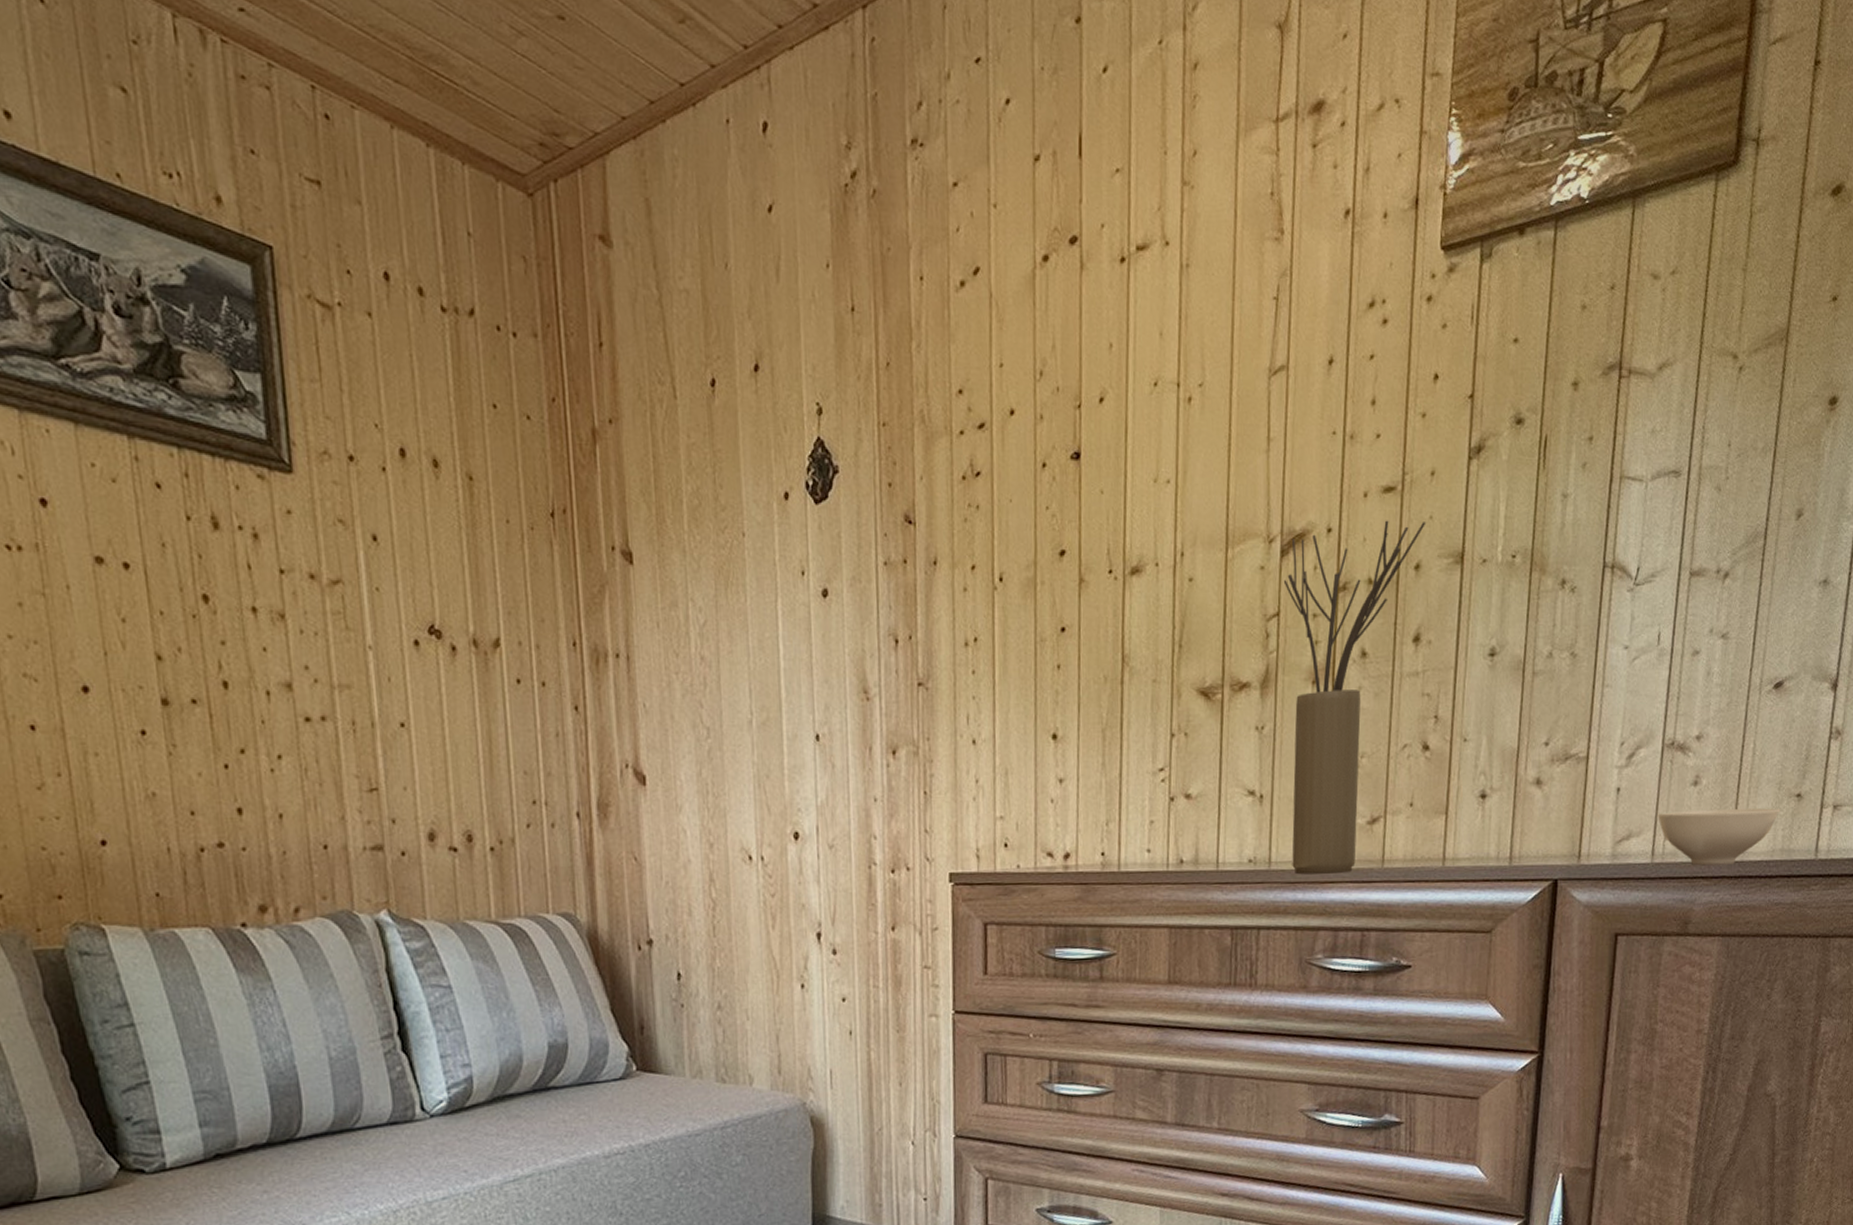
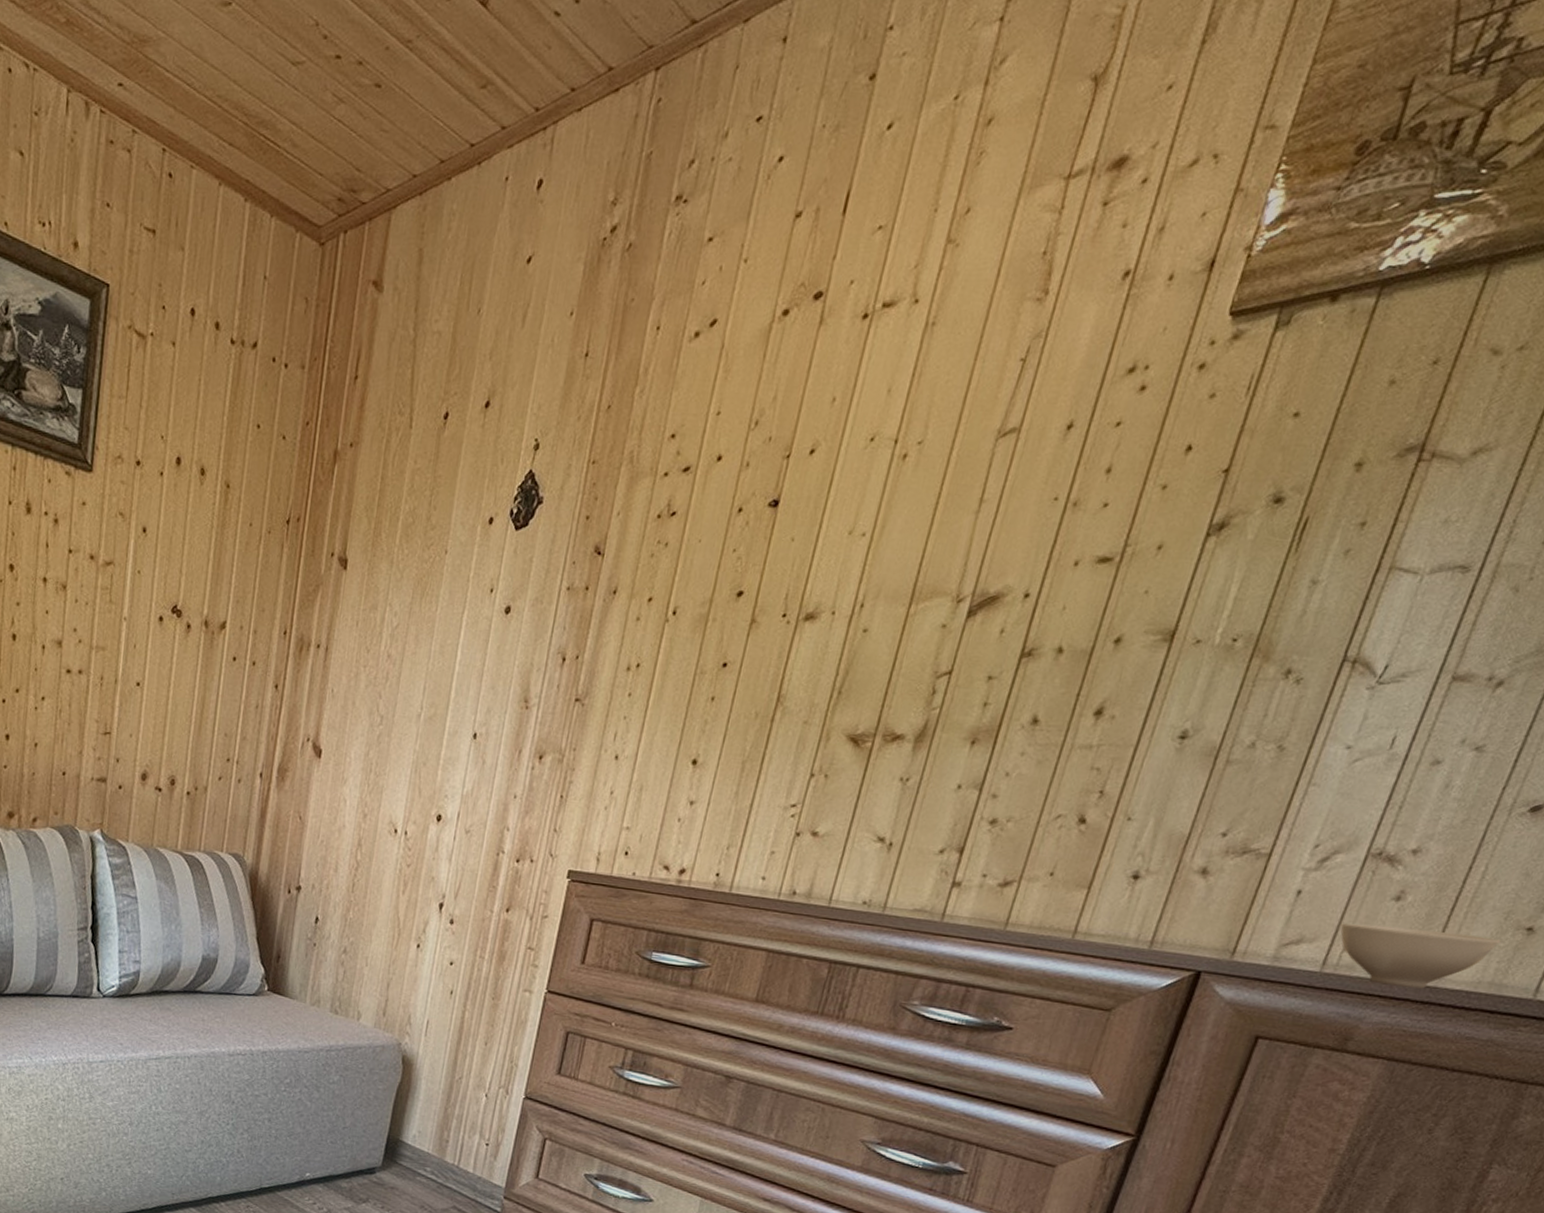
vase: present [1283,520,1426,875] -> none [907,590,1140,930]

